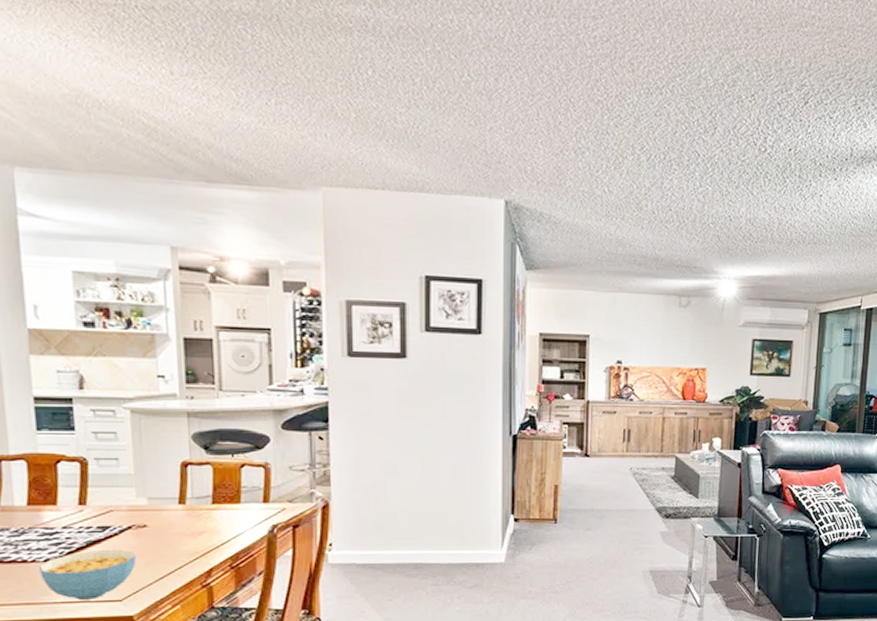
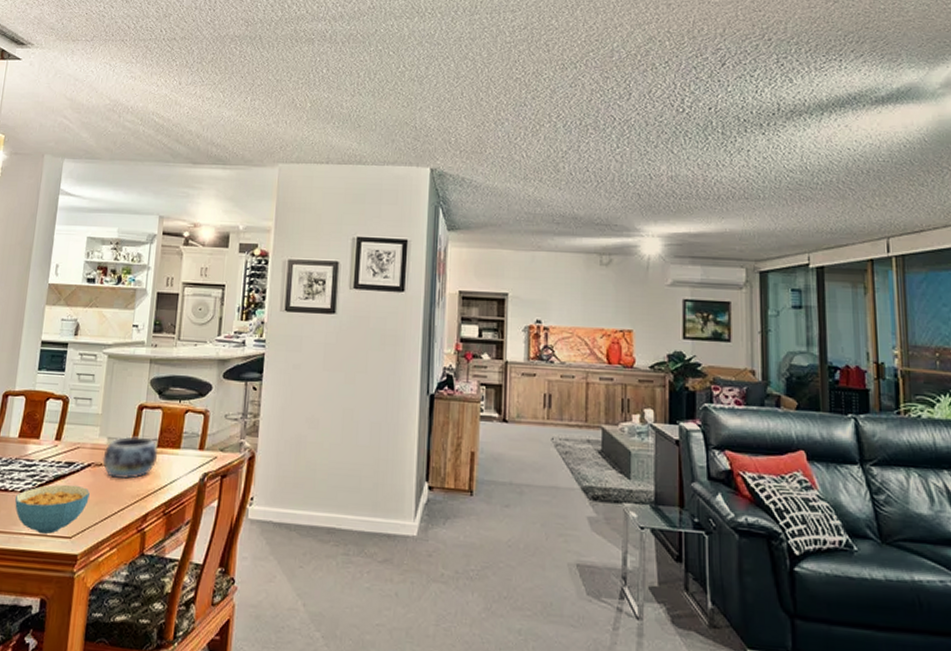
decorative bowl: none [145,494,215,538] -> present [102,436,159,479]

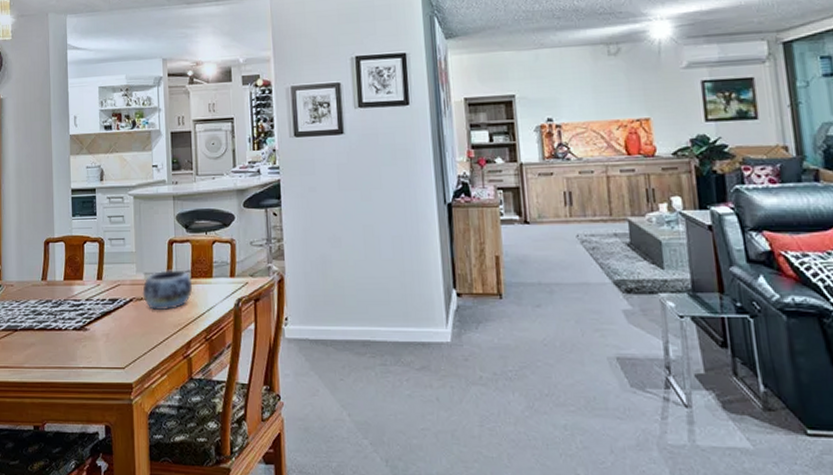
cereal bowl: present [15,484,90,534] -> none [68,319,135,366]

